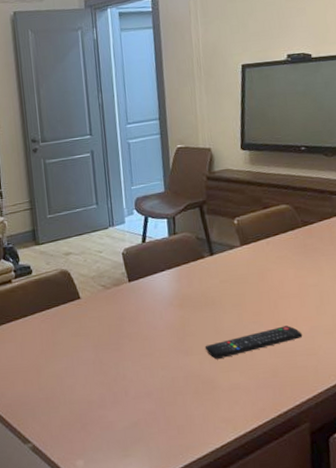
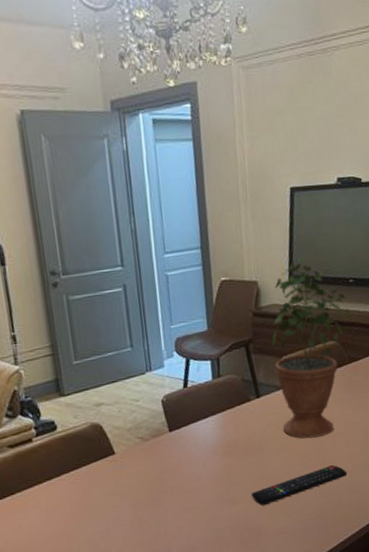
potted plant: none [224,127,304,298] -> present [271,258,351,439]

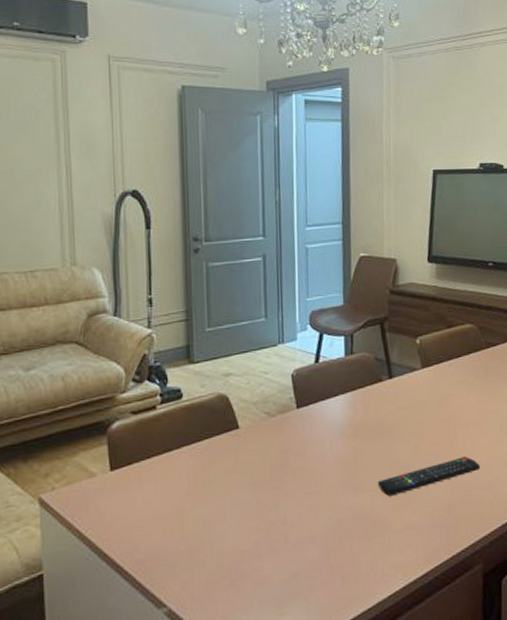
potted plant: present [271,258,351,439] -> none [407,239,490,426]

